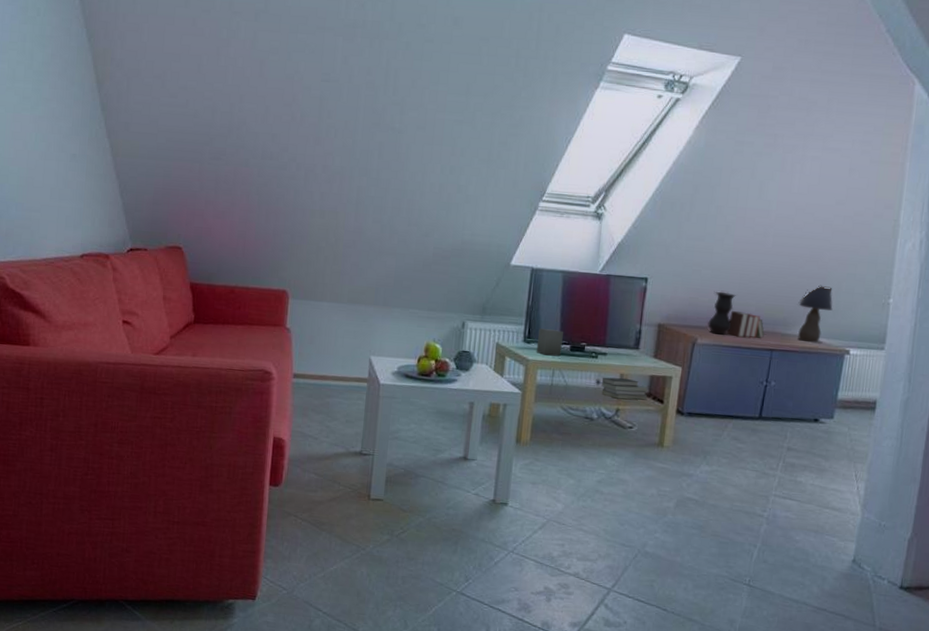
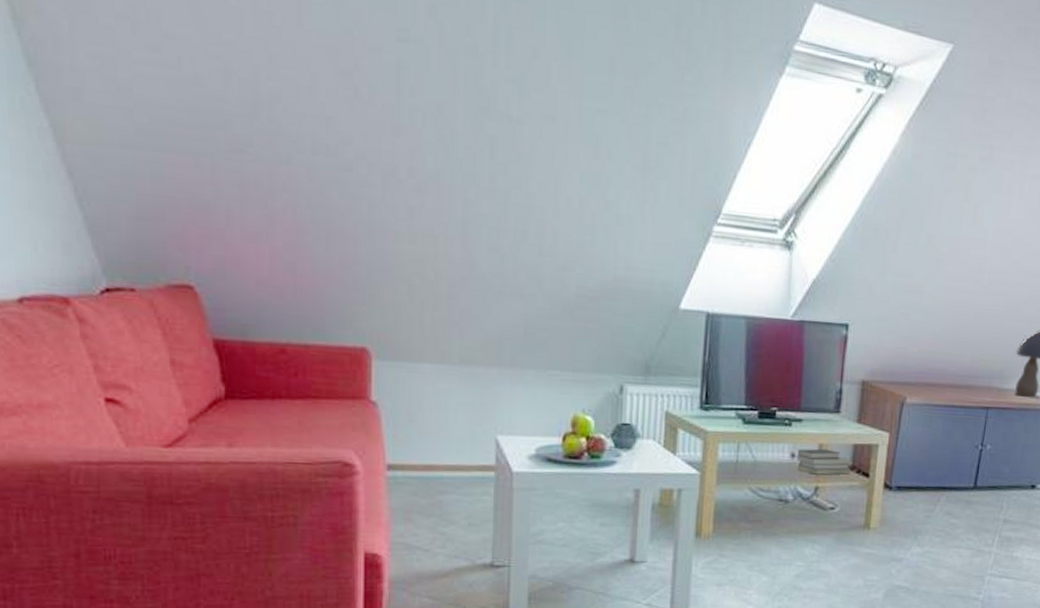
speaker: present [536,328,564,357] -> none [716,391,750,426]
vase: present [708,292,736,336] -> none [918,340,949,393]
books: present [727,311,764,338] -> none [939,363,980,395]

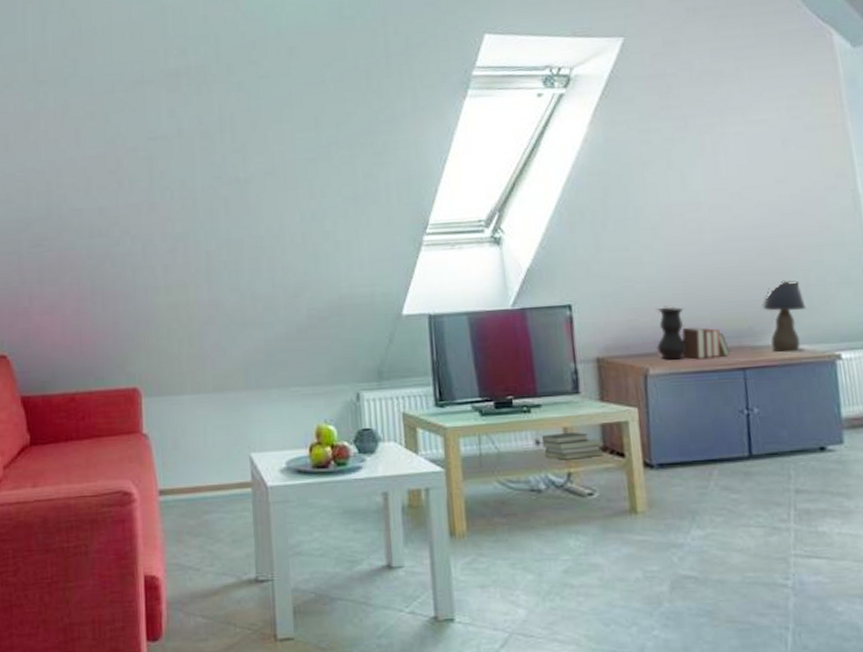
vase: none [918,340,949,393] -> present [657,307,687,361]
books: none [939,363,980,395] -> present [682,328,730,360]

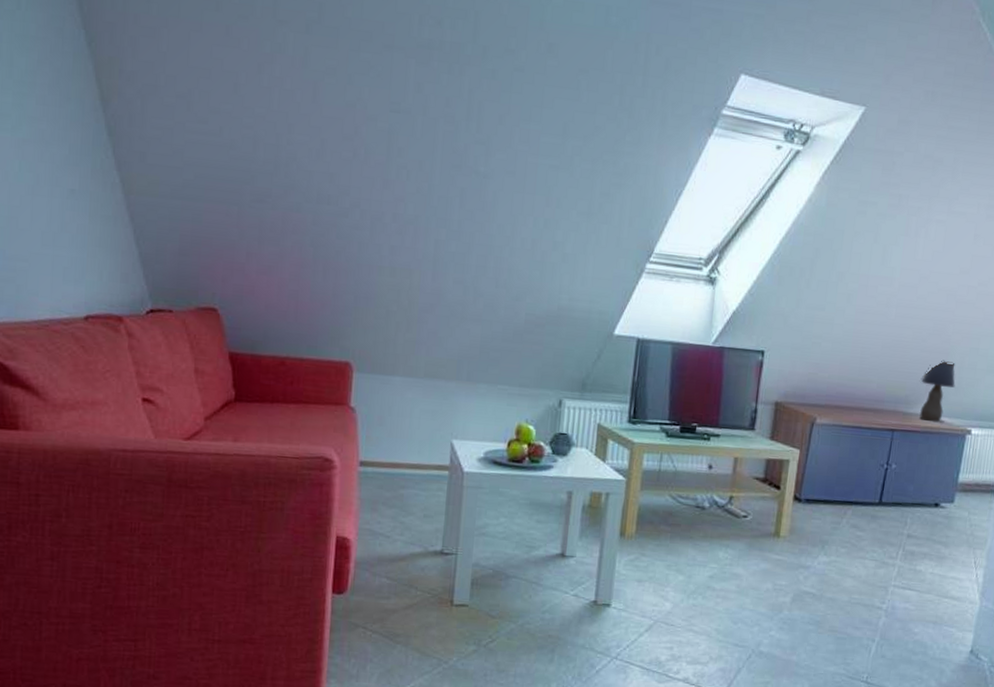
books: present [541,431,604,460] -> none [713,461,764,486]
vase: present [657,307,687,361] -> none [827,367,857,415]
books: present [682,328,730,360] -> none [847,388,886,418]

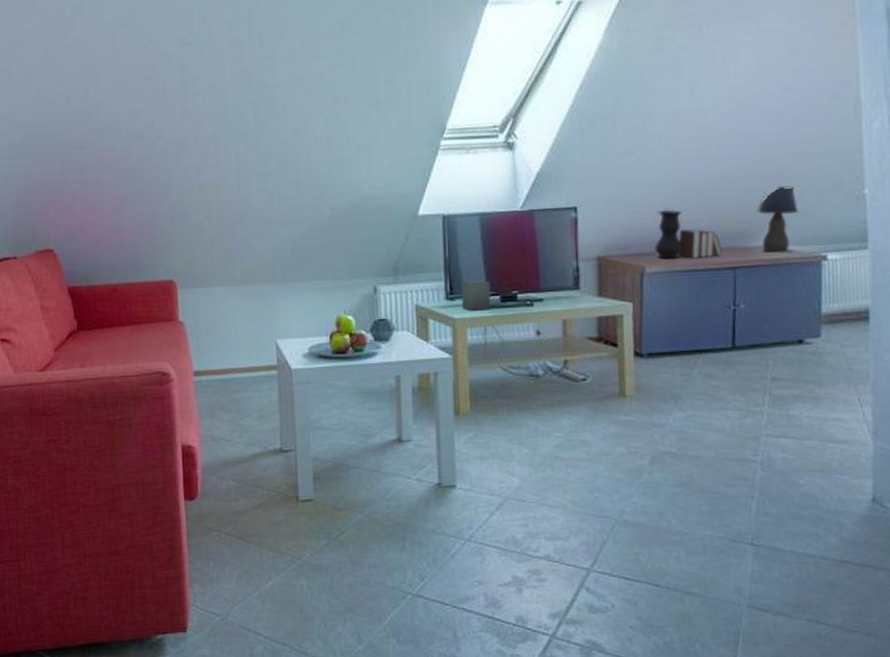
speaker: none [642,407,674,439] -> present [461,280,491,311]
vase: none [827,367,857,415] -> present [655,210,683,260]
books: none [847,388,886,418] -> present [679,229,723,259]

